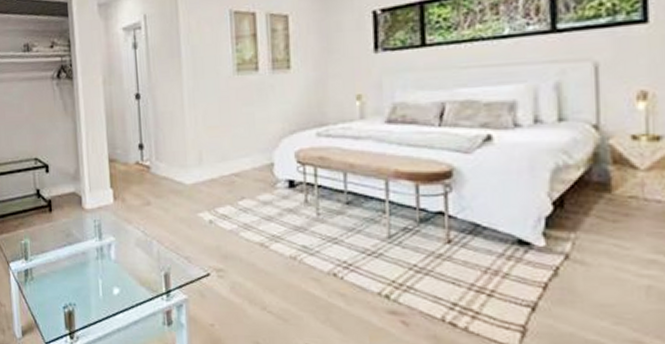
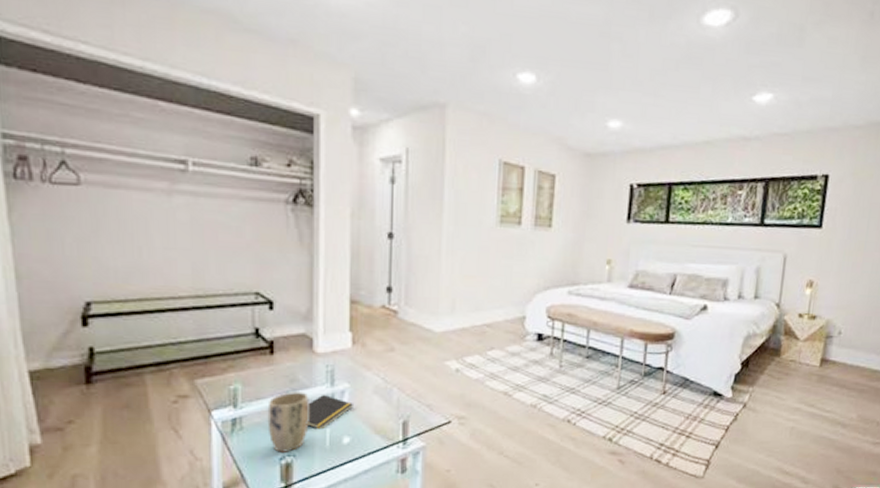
plant pot: none [50,245,84,301] -> present [267,392,309,452]
notepad: none [82,247,119,281] -> present [307,394,353,430]

